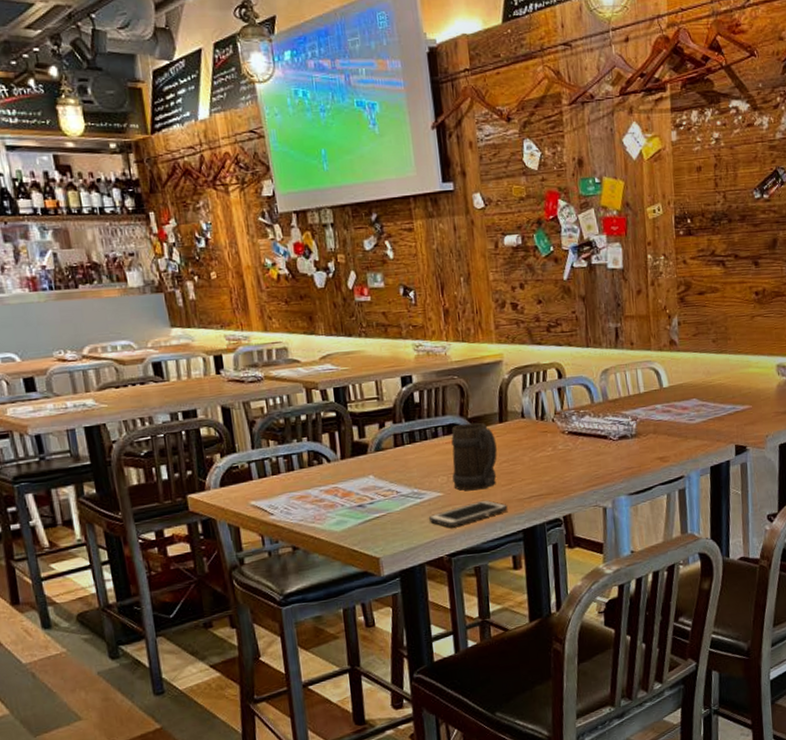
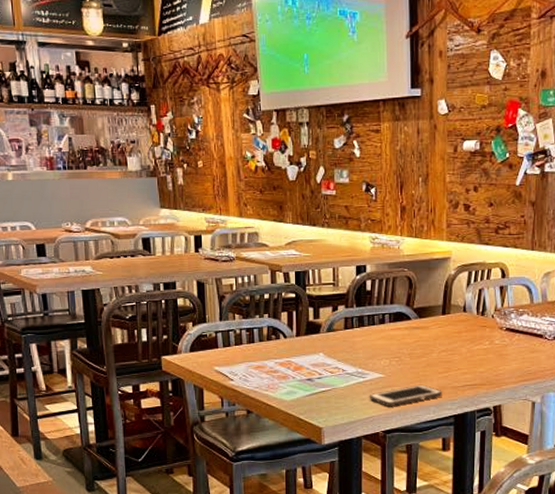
beer mug: present [451,422,497,491] -> none [394,313,437,375]

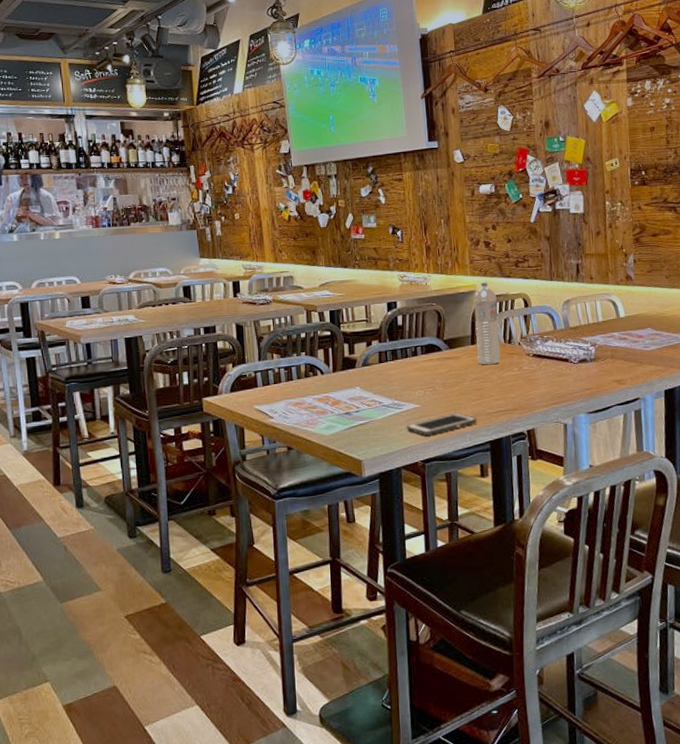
water bottle: none [447,248,473,337] -> present [473,282,501,365]

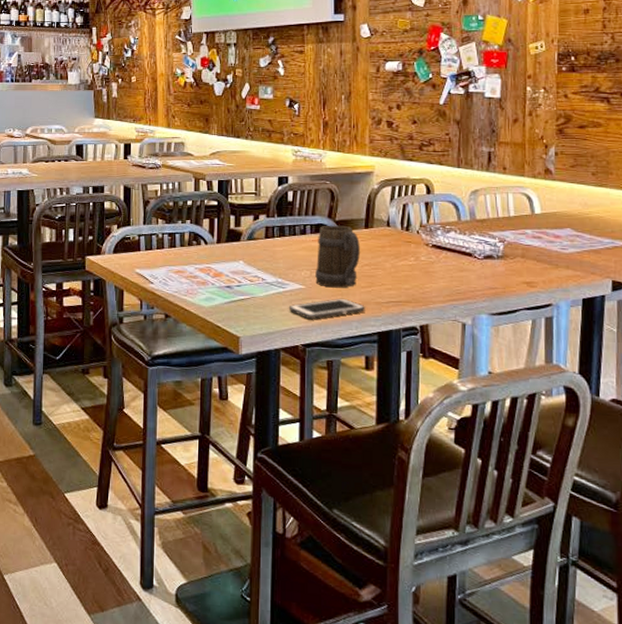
beer mug: none [428,343,469,404] -> present [315,225,360,288]
water bottle: present [473,282,501,365] -> none [370,164,397,252]

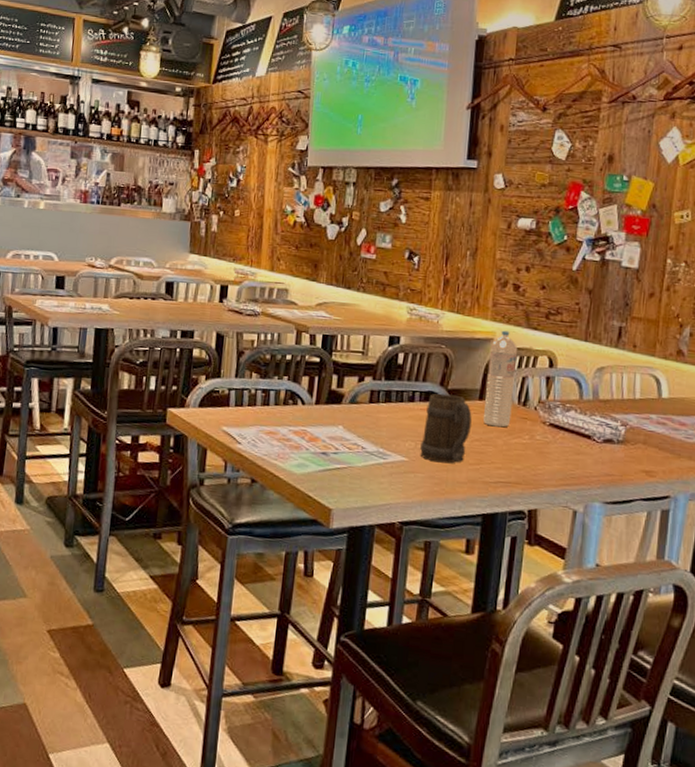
cell phone: present [288,298,365,319] -> none [388,474,471,495]
water bottle: none [370,164,397,252] -> present [483,330,518,428]

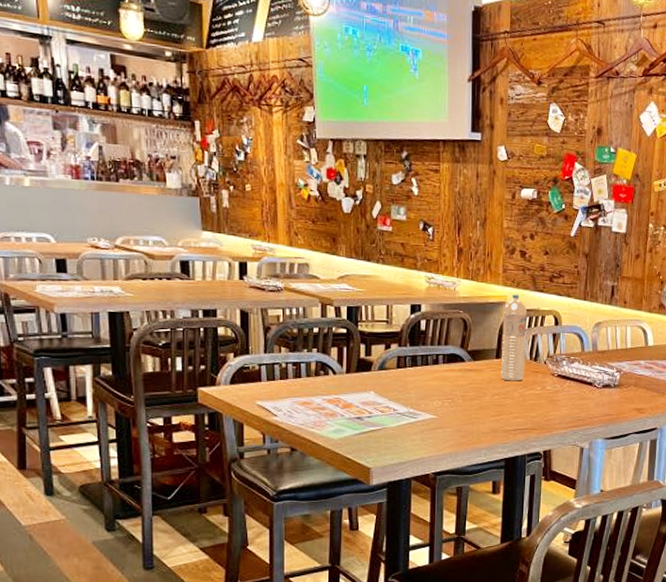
beer mug: present [420,393,472,464] -> none [447,355,491,417]

